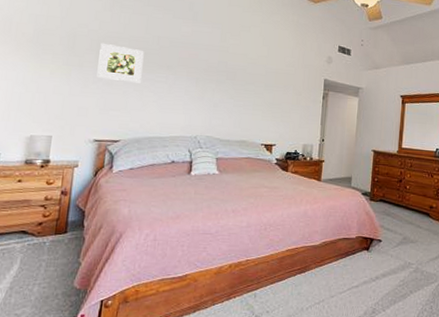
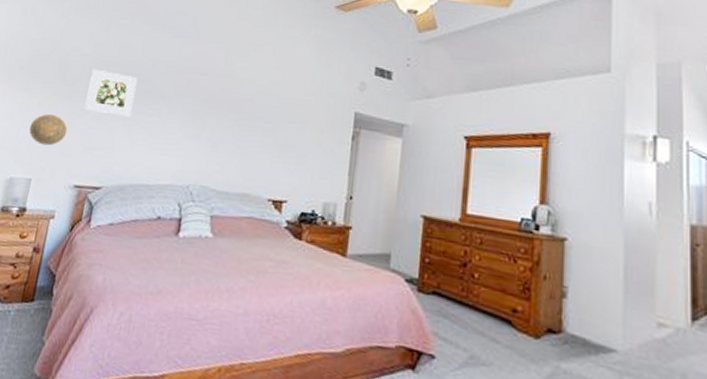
decorative plate: none [44,81,82,108] -> present [29,114,68,146]

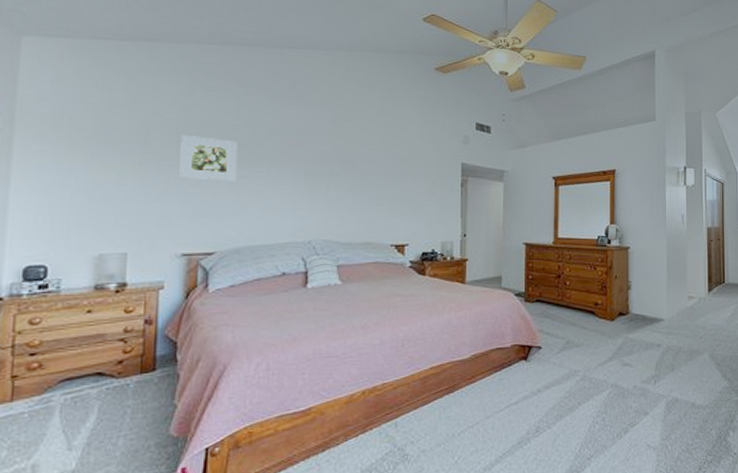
decorative plate: present [29,114,68,146] -> none [113,185,162,217]

